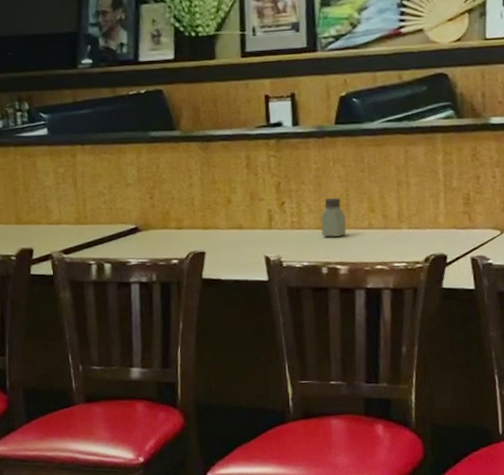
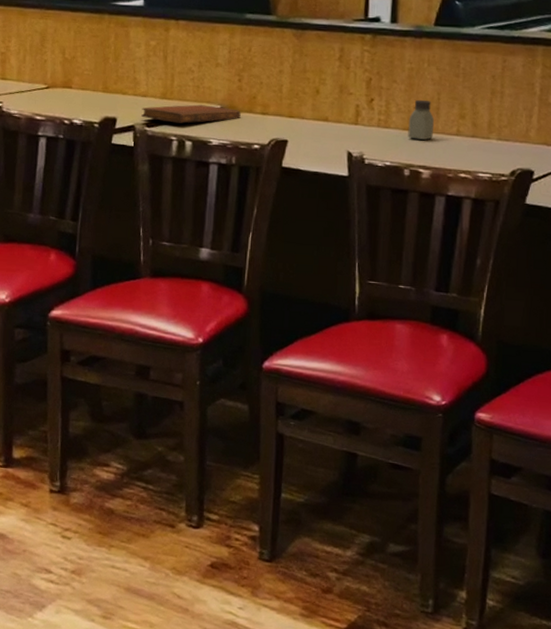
notebook: none [57,226,156,247] -> present [141,104,241,124]

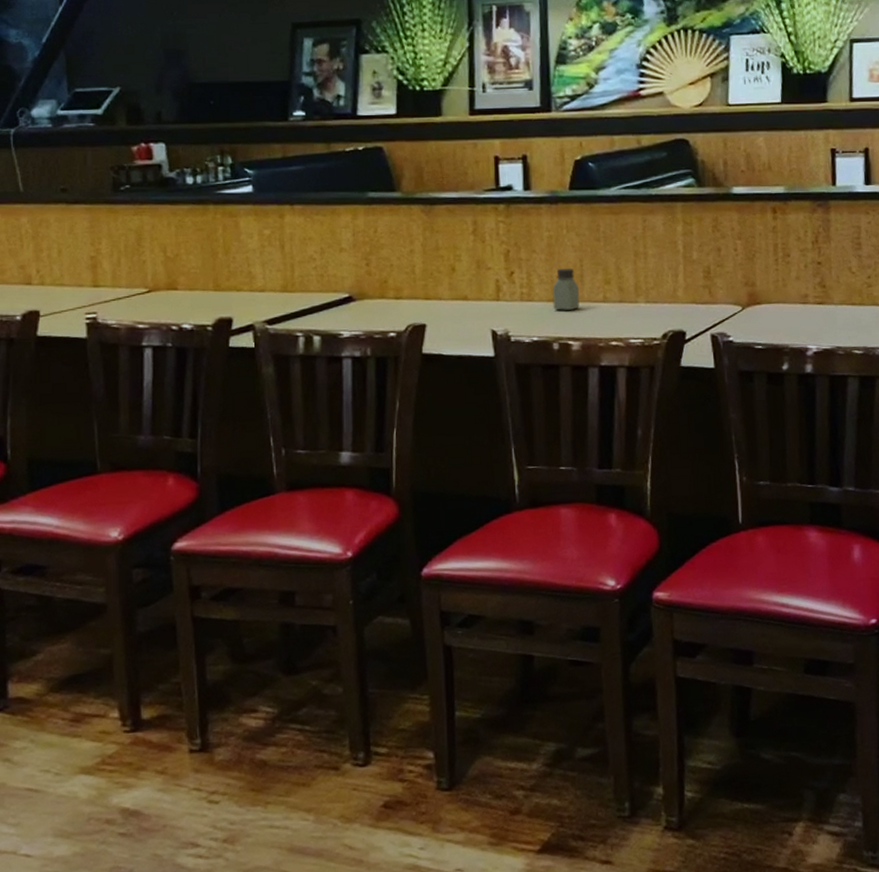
notebook: present [141,104,241,124] -> none [260,294,372,318]

